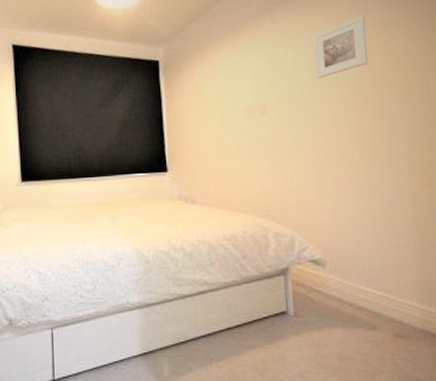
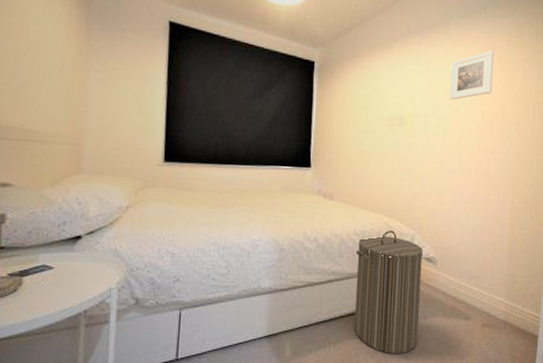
laundry hamper: none [227,232,314,373] -> present [354,230,424,355]

